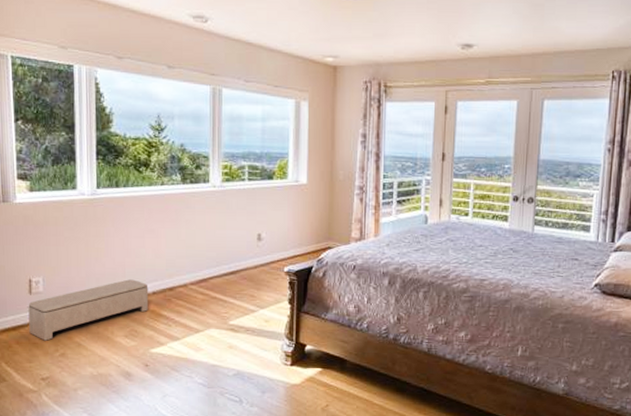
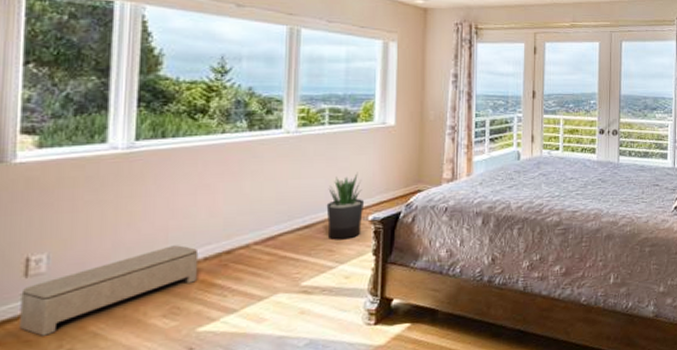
planter: none [248,226,281,287] -> present [326,172,365,240]

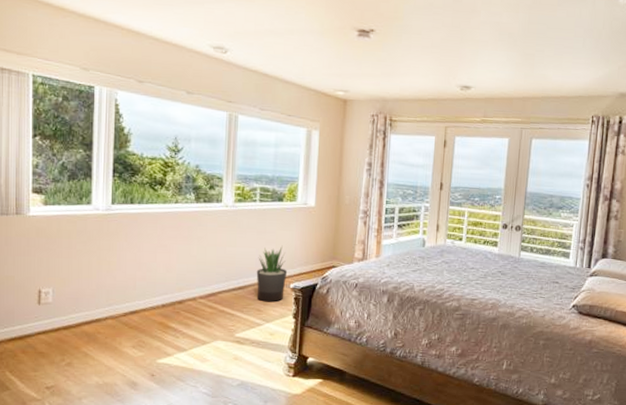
bench: present [19,245,199,336] -> none [36,292,158,350]

